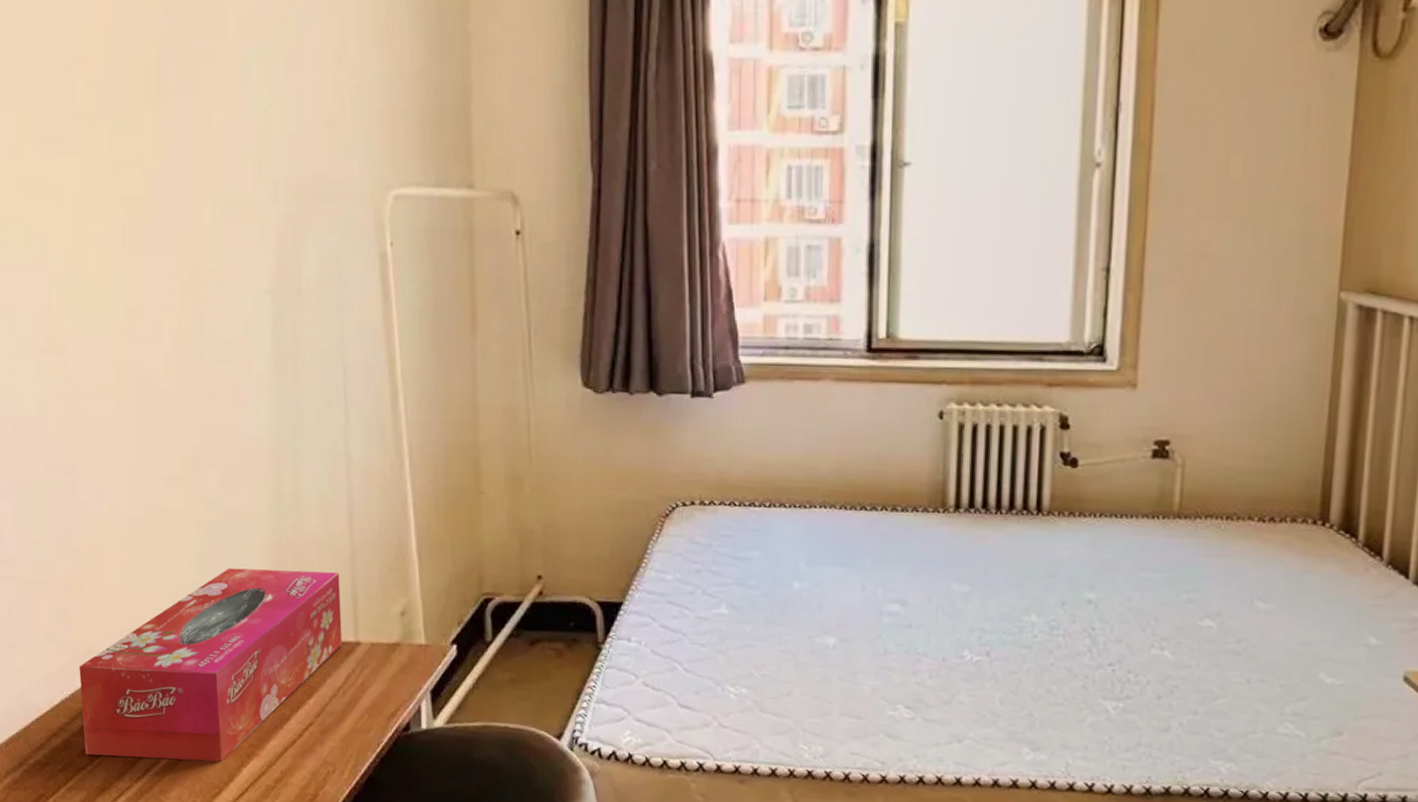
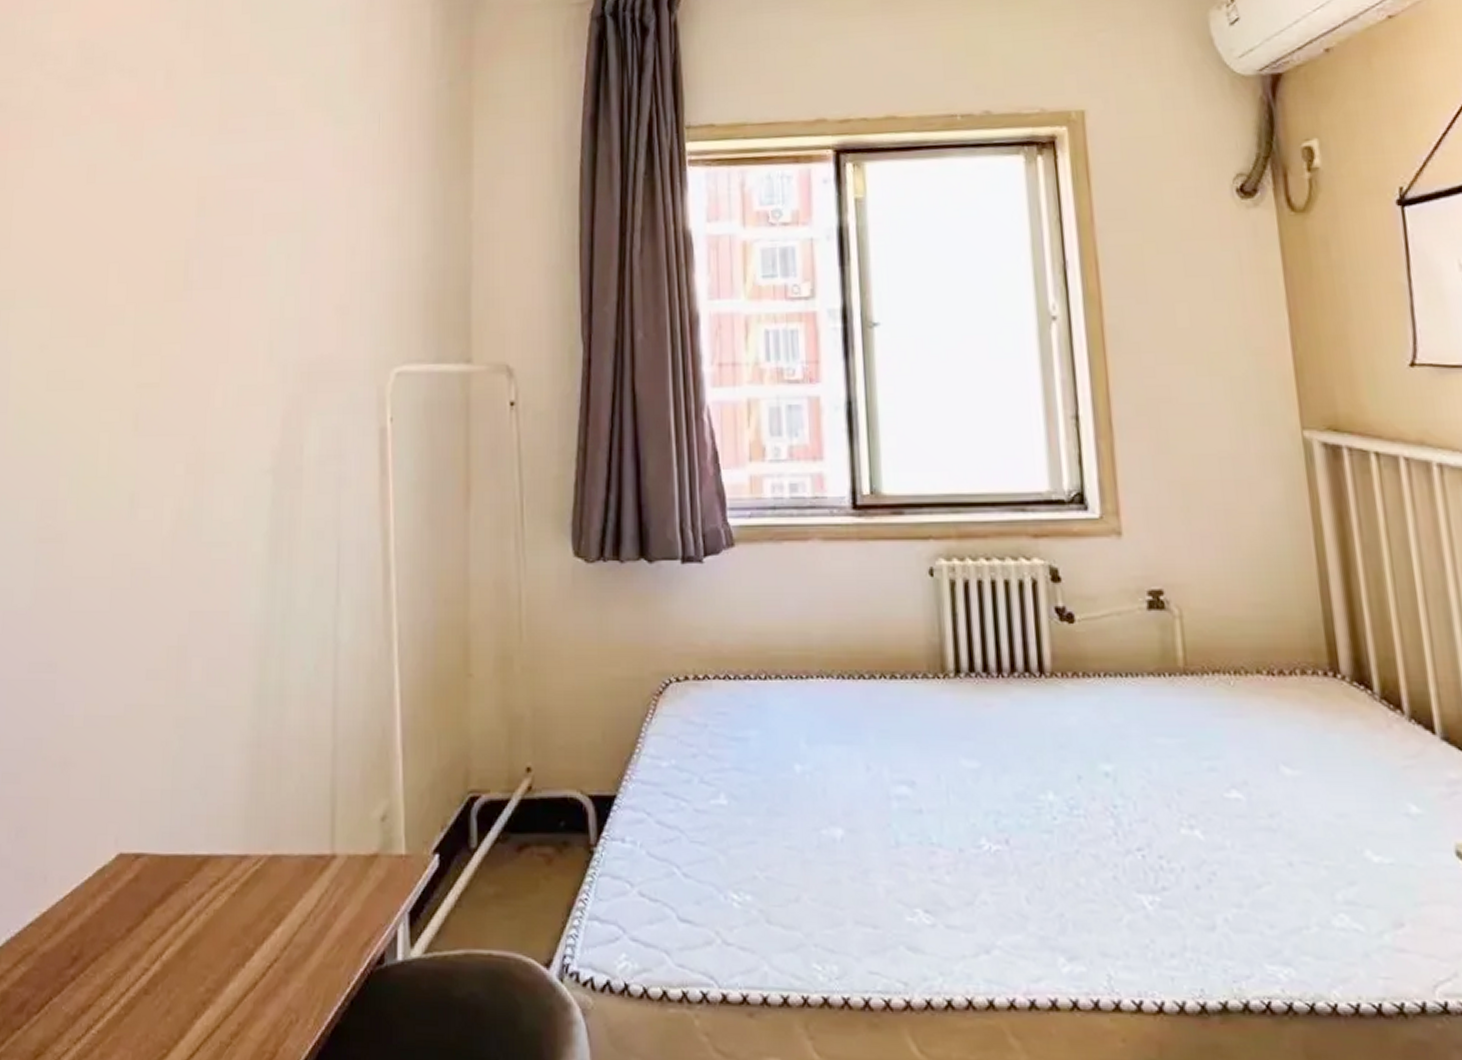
tissue box: present [79,568,343,762] -> none [24,771,319,1014]

